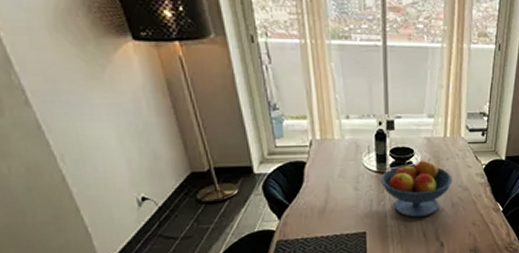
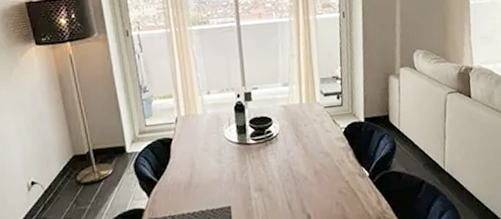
fruit bowl: present [381,158,452,217] -> none [242,126,313,189]

